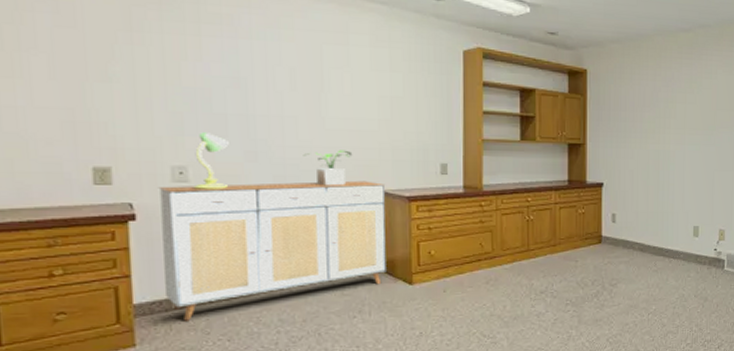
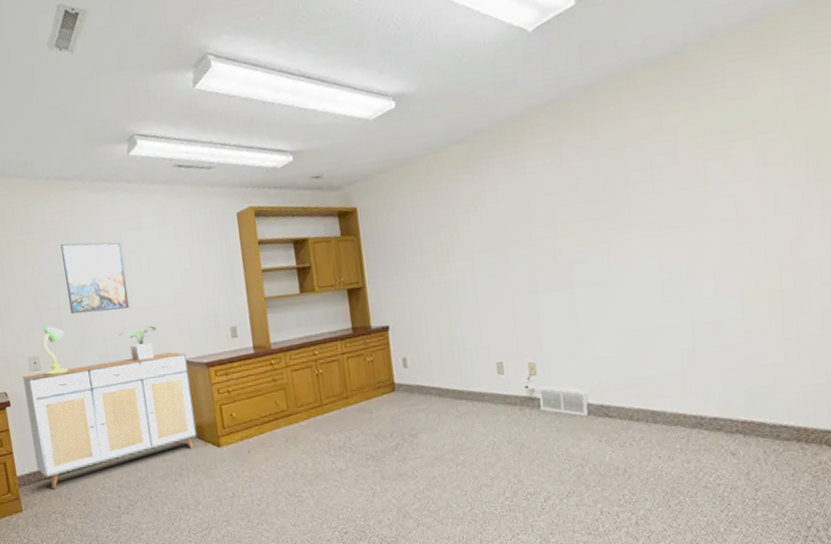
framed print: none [238,42,322,128] -> present [61,242,130,315]

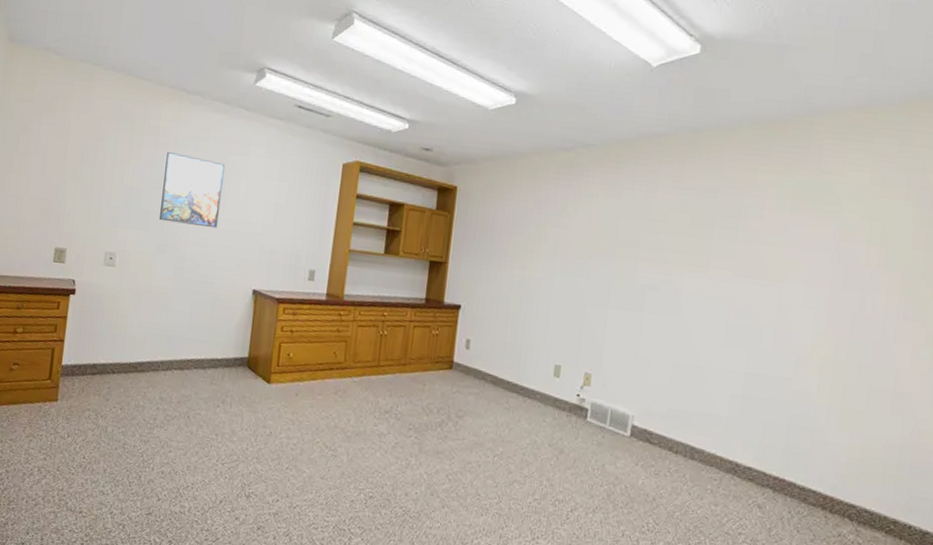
sideboard: present [21,352,197,489] -> none [83,268,259,386]
table lamp: present [42,325,68,375] -> none [117,225,148,276]
potted plant: present [118,325,157,361] -> none [199,249,238,282]

